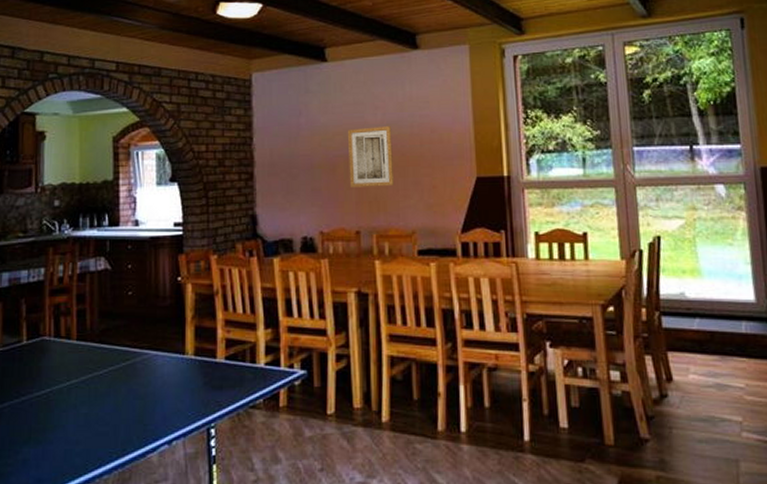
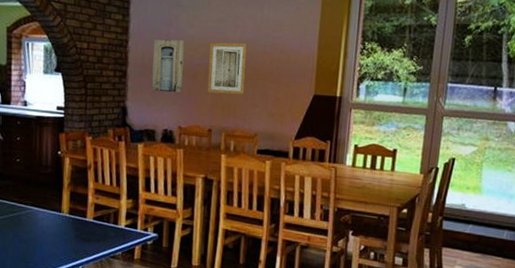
wall art: none [282,129,321,193] -> present [151,39,185,93]

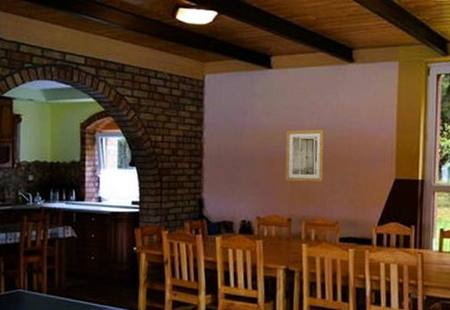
wall art: present [151,39,185,93] -> none [228,128,261,182]

